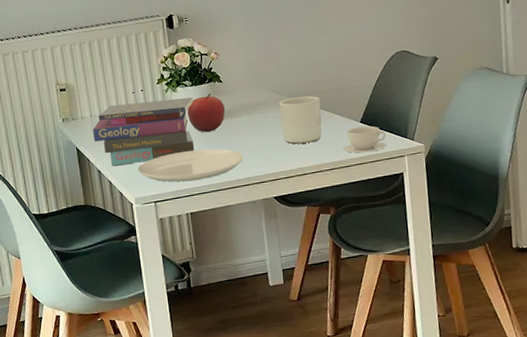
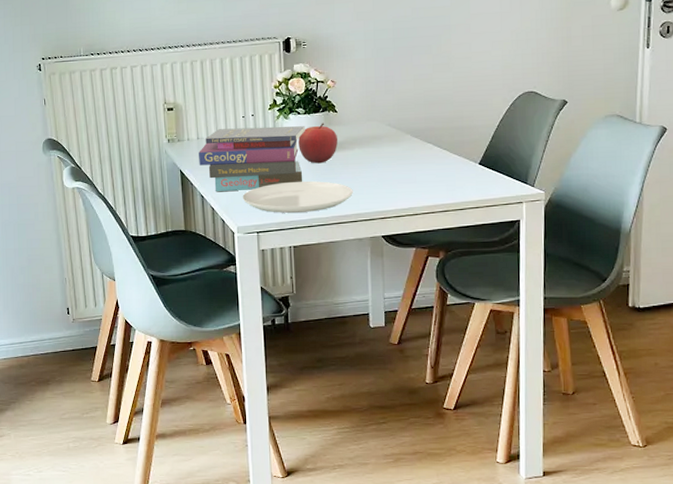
mug: present [278,96,323,144] -> none [395,132,439,182]
teacup: present [343,125,386,153] -> none [458,168,505,196]

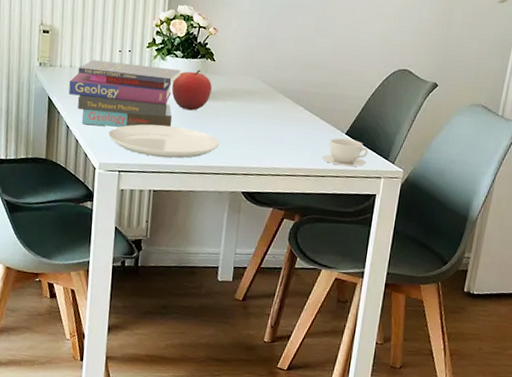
teacup: none [458,168,505,196] -> present [322,138,369,167]

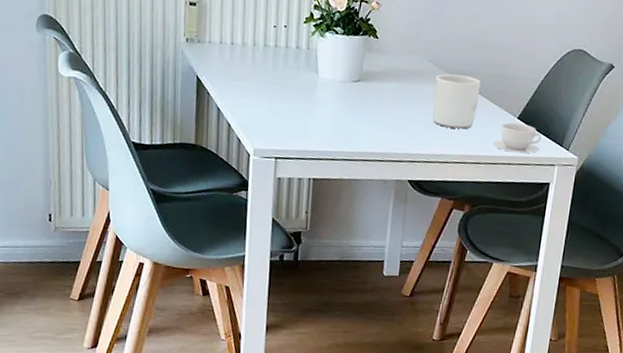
books: present [68,60,181,128] -> none [219,36,342,110]
plate: present [108,124,220,159] -> none [263,106,384,144]
fruit: present [171,69,213,111] -> none [331,47,376,93]
mug: none [265,93,311,144] -> present [432,73,481,129]

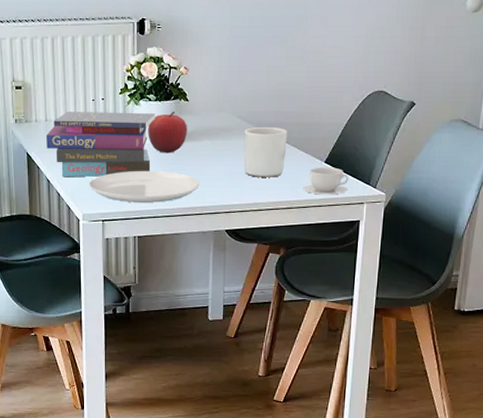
books: none [219,36,342,110] -> present [46,112,155,178]
plate: none [263,106,384,144] -> present [89,170,200,202]
fruit: none [331,47,376,93] -> present [148,111,188,153]

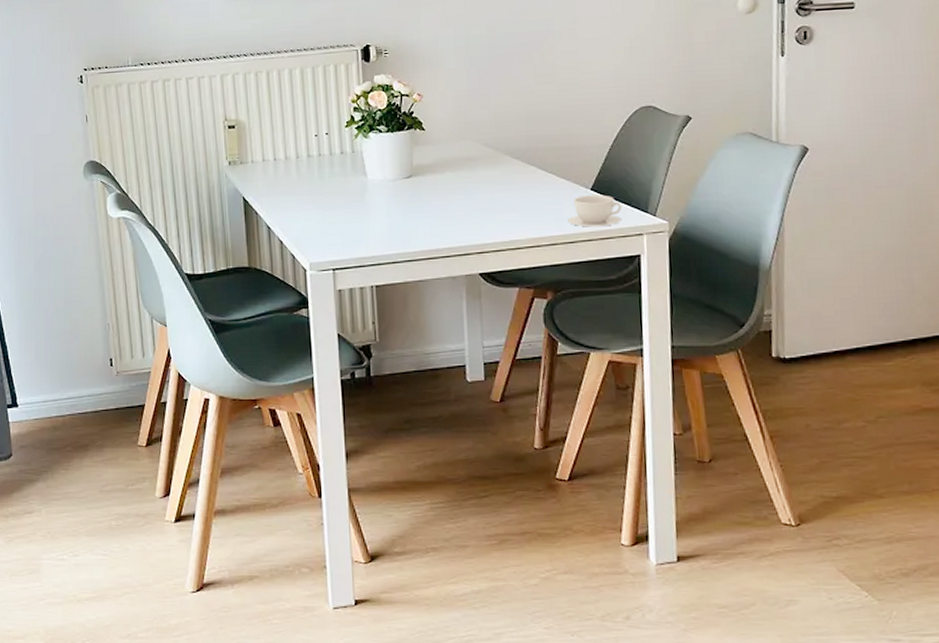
books: present [46,112,155,178] -> none [264,146,388,223]
plate: present [89,170,200,202] -> none [315,209,445,247]
fruit: present [148,111,188,153] -> none [380,142,427,190]
mug: present [243,126,287,177] -> none [492,153,544,211]

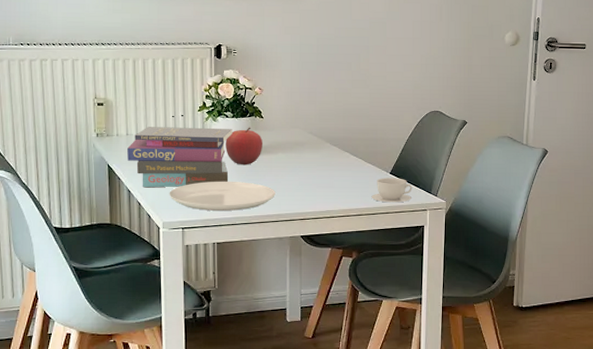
books: none [264,146,388,223] -> present [127,127,232,188]
plate: none [315,209,445,247] -> present [169,181,275,211]
fruit: none [380,142,427,190] -> present [226,127,264,165]

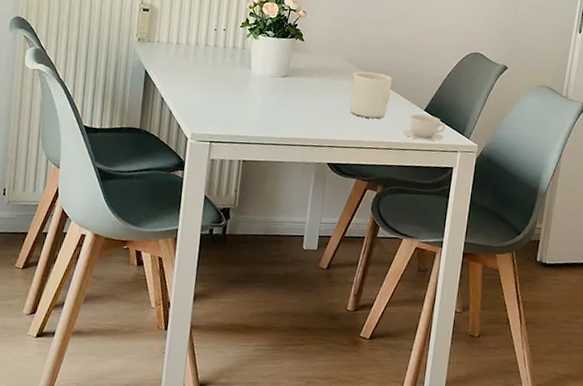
books: present [127,127,232,188] -> none [165,37,272,100]
plate: present [169,181,275,211] -> none [201,97,307,131]
fruit: present [226,127,264,165] -> none [263,48,301,86]
mug: none [315,141,355,187] -> present [349,71,392,119]

